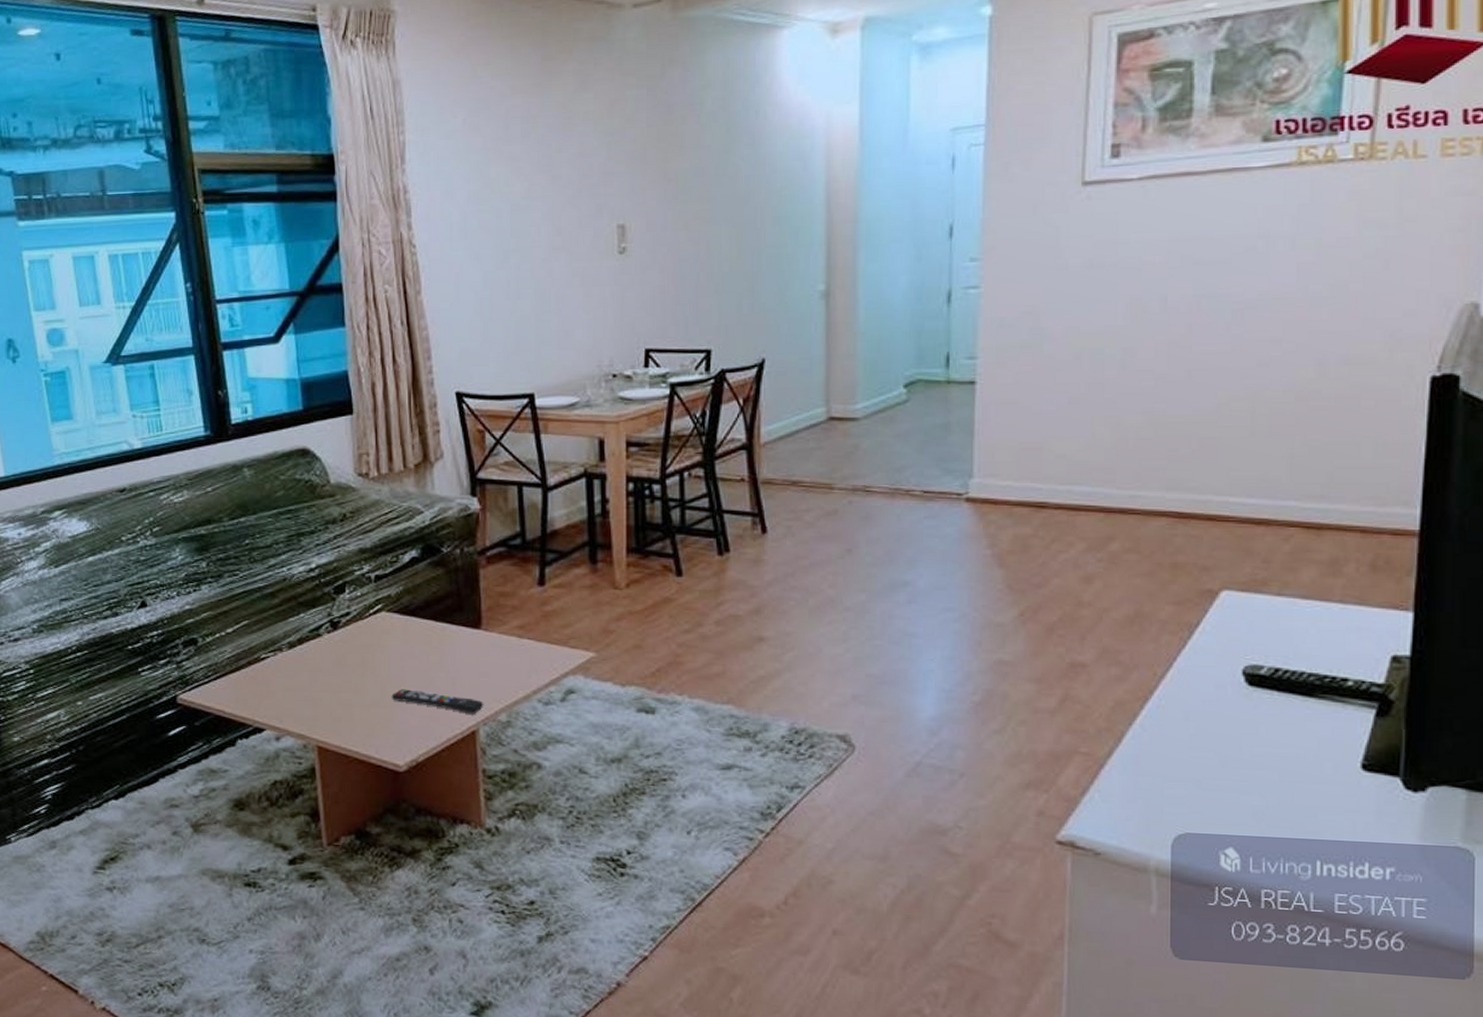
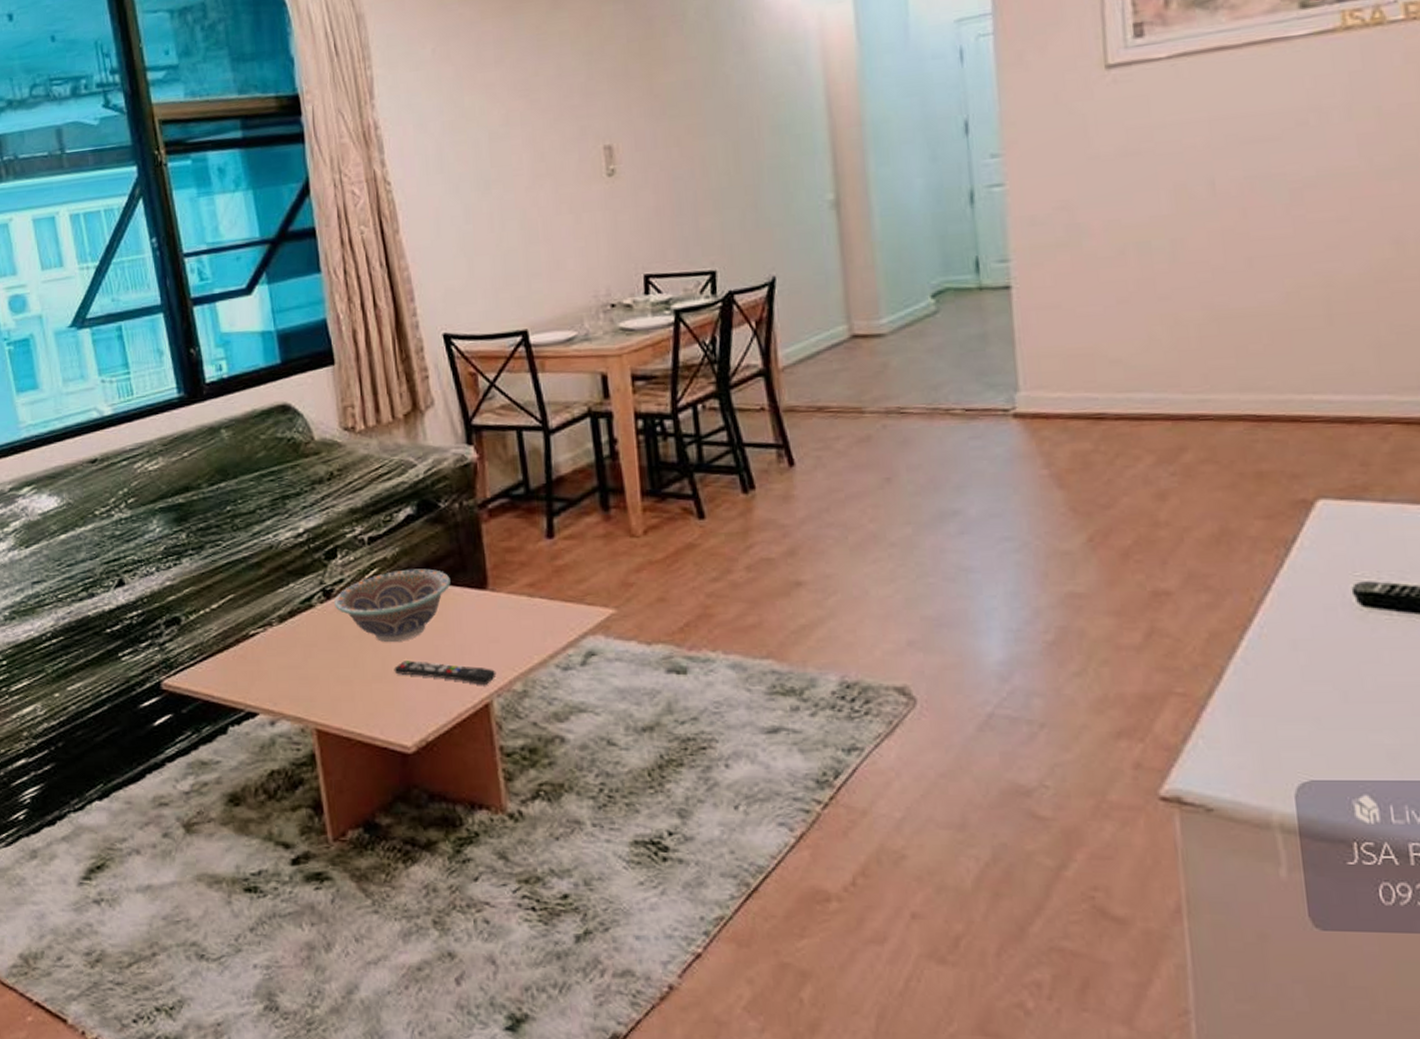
decorative bowl: none [341,606,448,672] -> present [334,568,451,643]

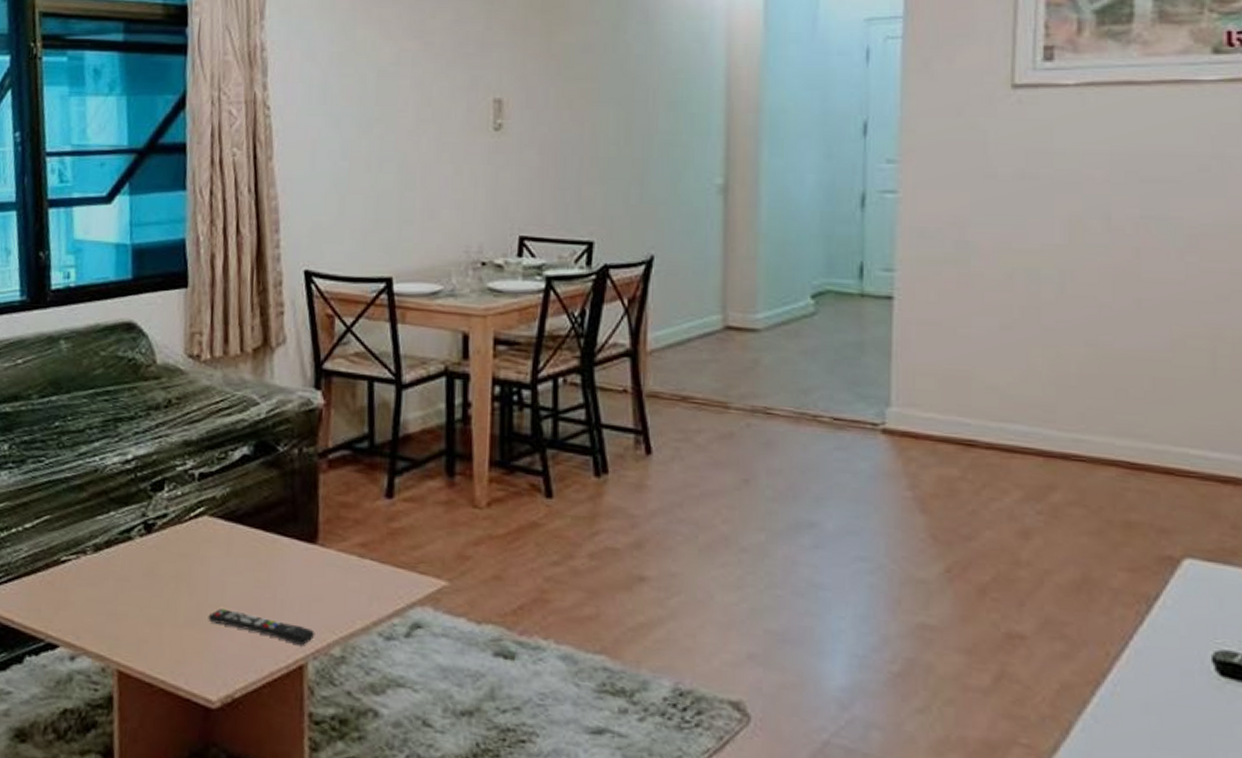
decorative bowl: present [334,568,451,643] -> none [154,512,280,588]

